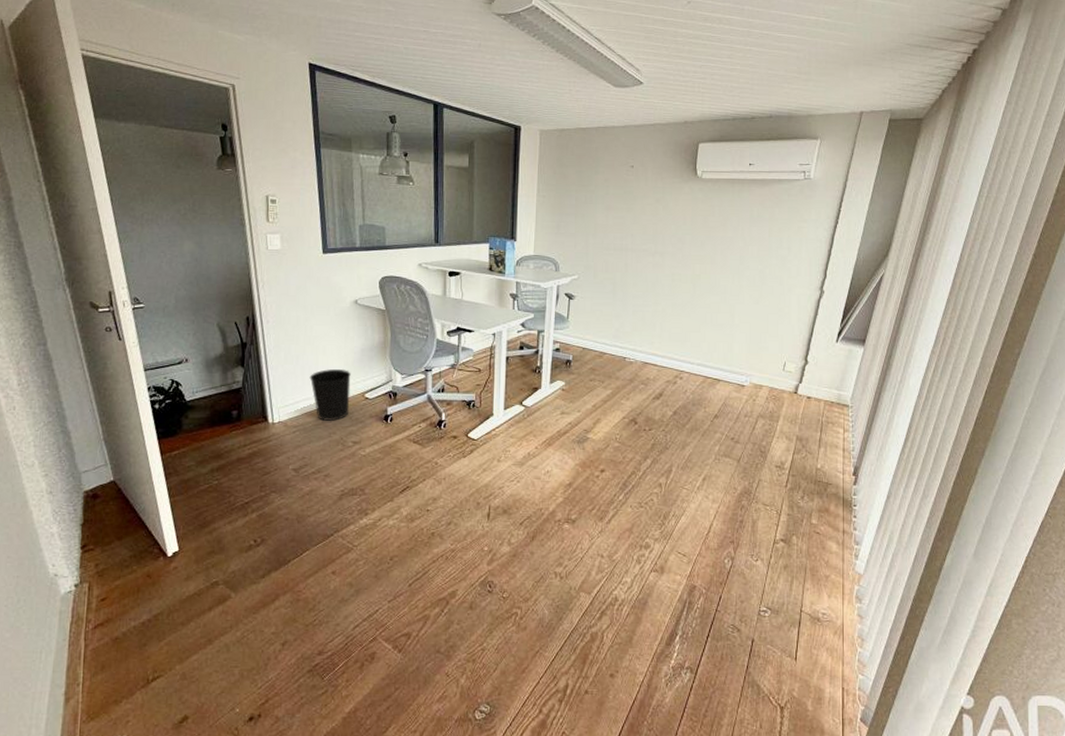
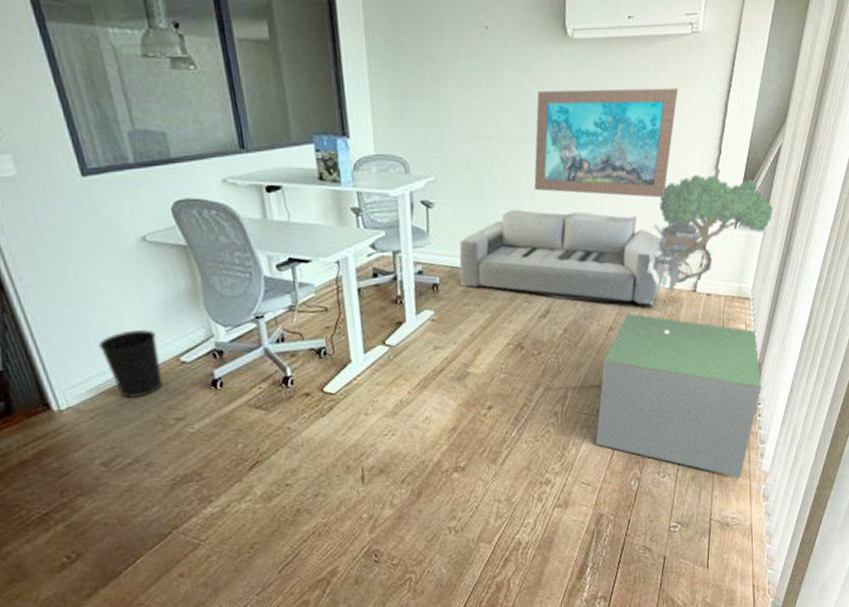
loveseat: none [589,307,769,400] -> present [459,209,665,305]
wall art: none [659,217,789,310] -> present [534,88,678,198]
potted tree: none [695,293,874,574] -> present [596,175,773,478]

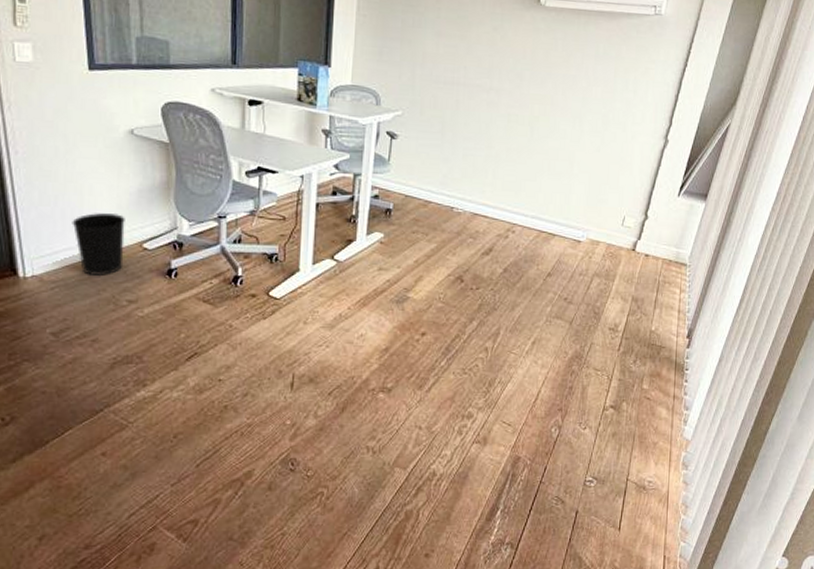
loveseat: present [459,209,665,305] -> none [411,150,608,257]
wall art: present [534,88,678,198] -> none [493,48,636,159]
potted tree: present [596,175,773,478] -> none [522,142,717,441]

